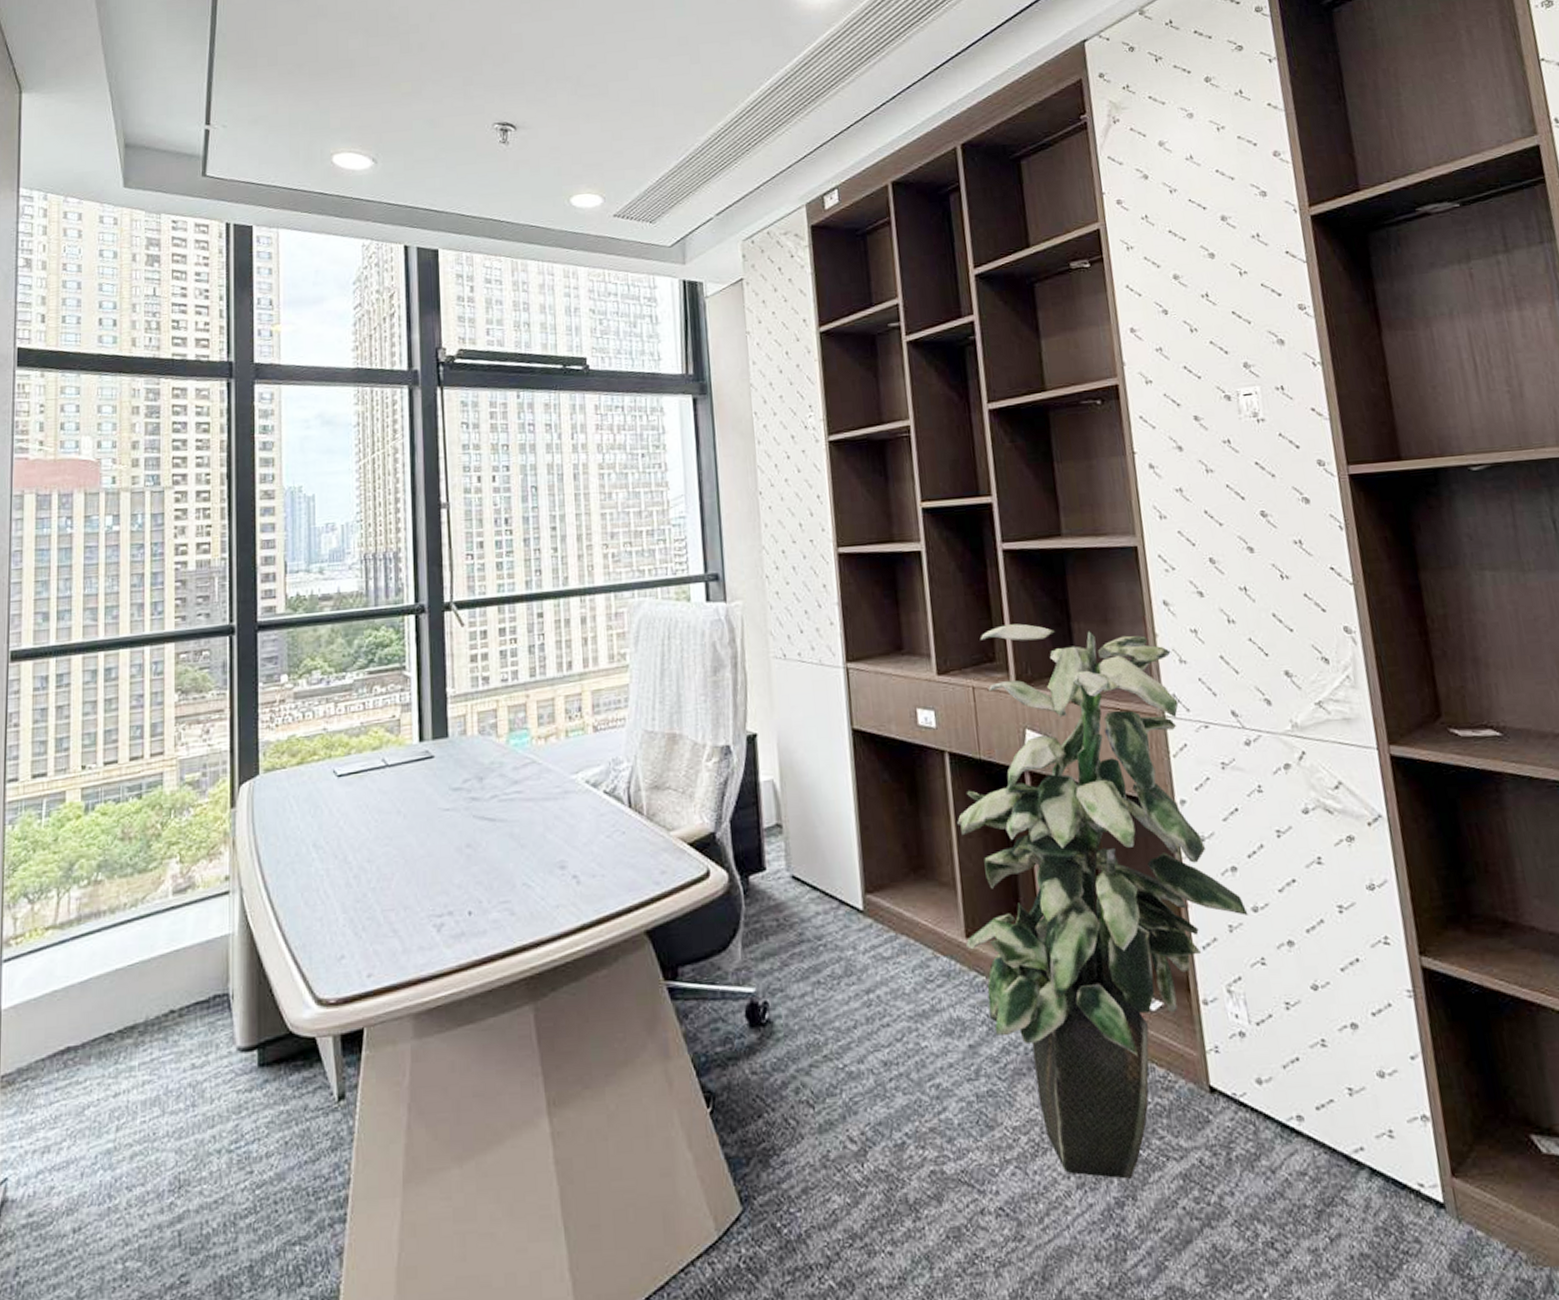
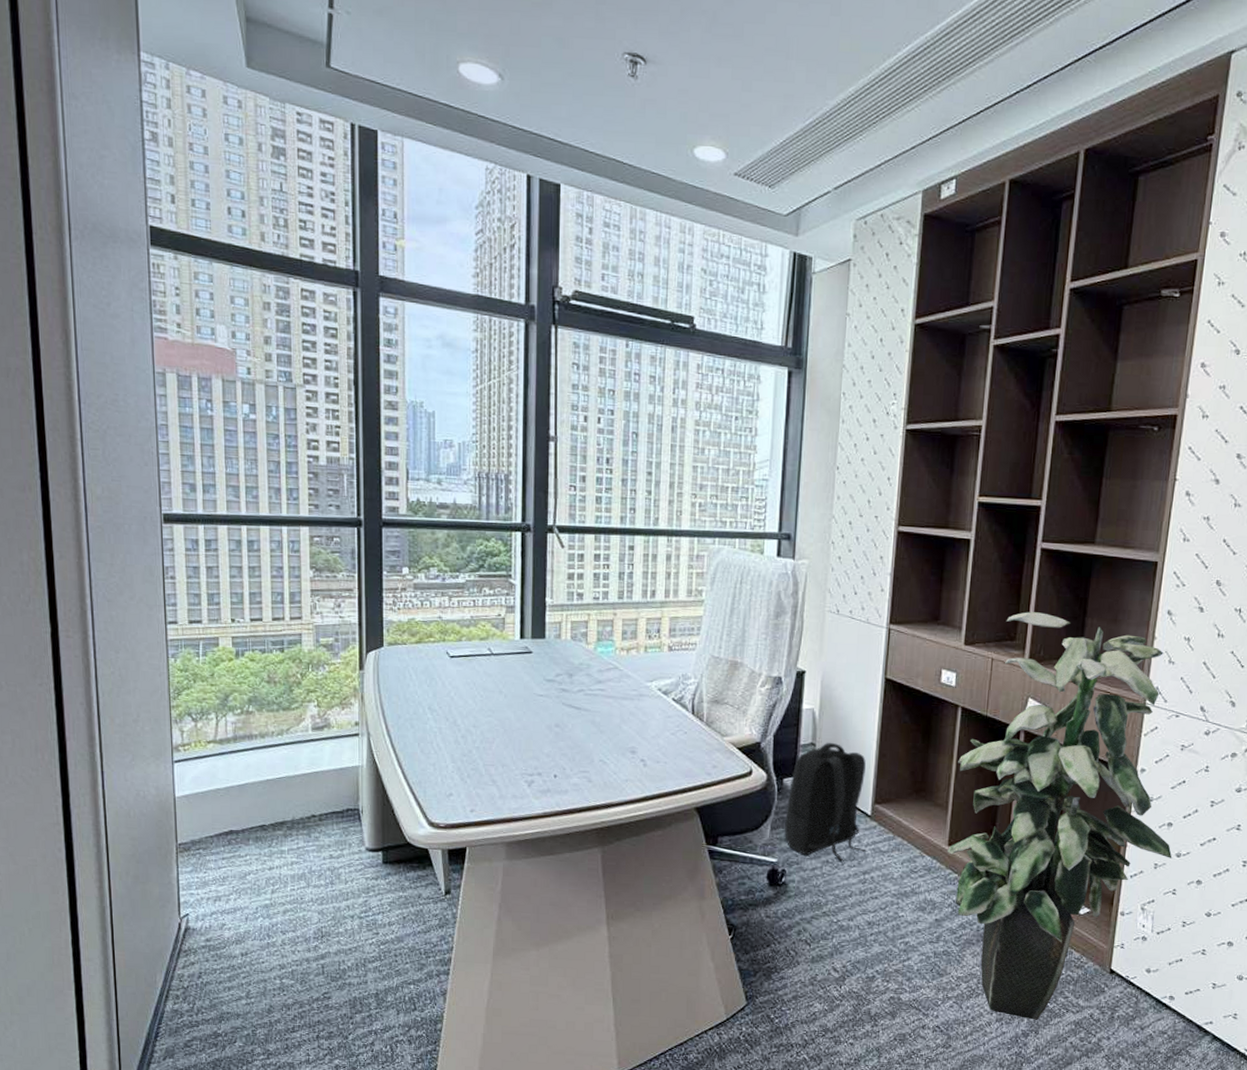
backpack: none [758,819,865,981] -> present [785,742,866,862]

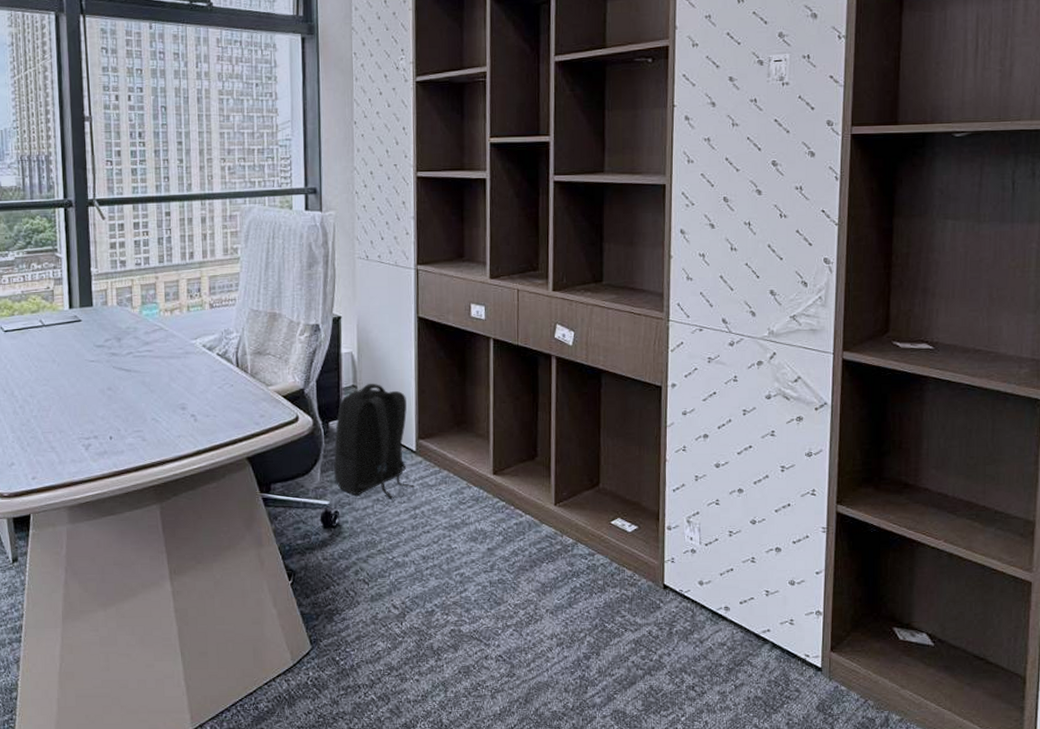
indoor plant: present [948,612,1173,1020] -> none [493,242,712,642]

